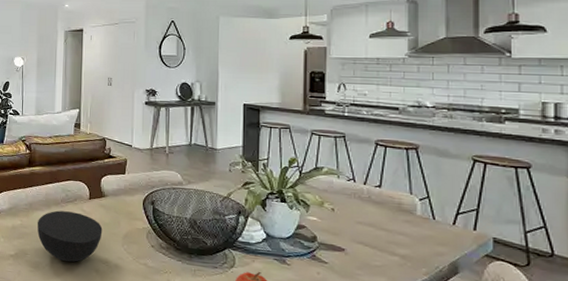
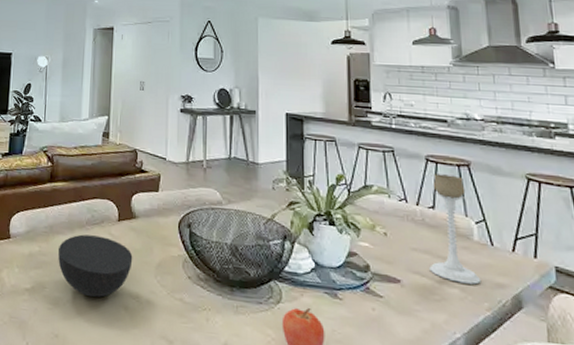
candle holder: none [373,156,421,253] -> present [429,174,482,285]

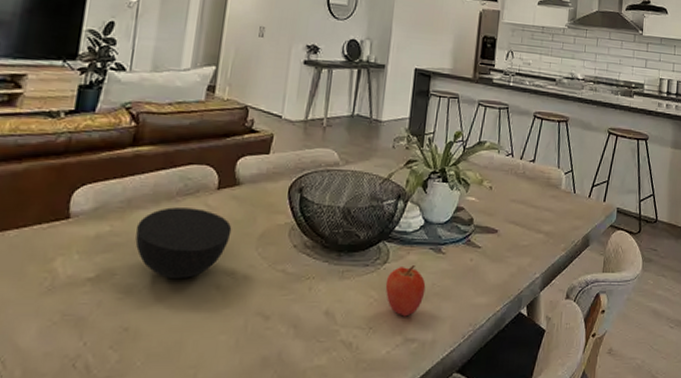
candle holder: present [429,174,482,285] -> none [523,129,562,229]

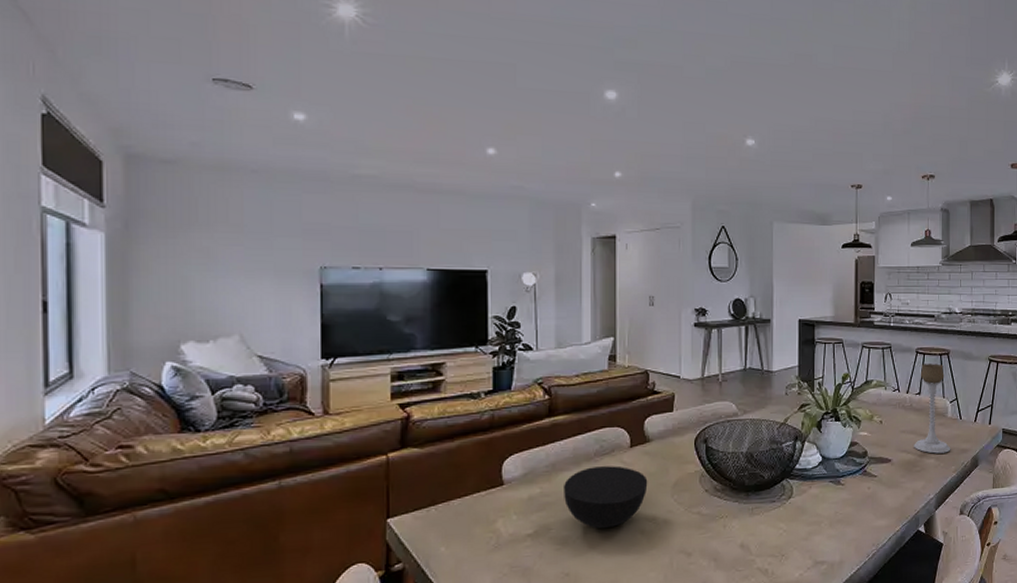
apple: present [385,265,426,317] -> none [792,498,829,543]
candle holder: none [523,129,562,229] -> present [914,364,951,454]

